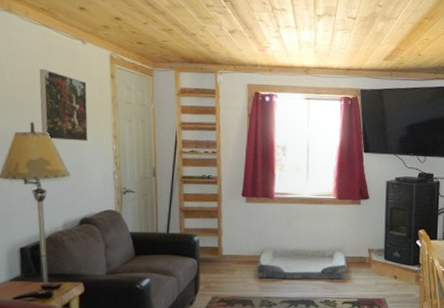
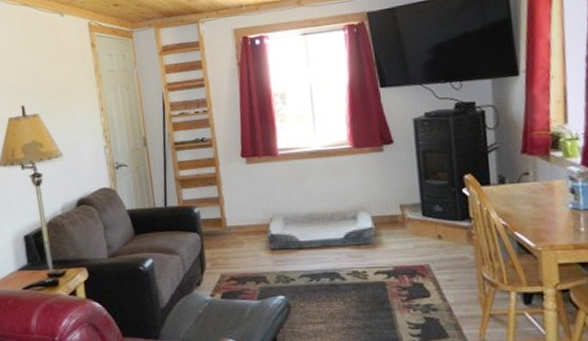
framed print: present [39,68,88,141] -> none [24,49,76,121]

